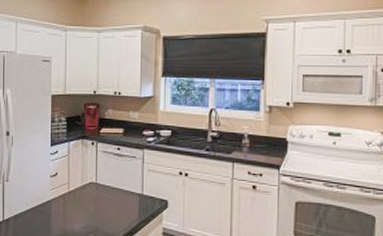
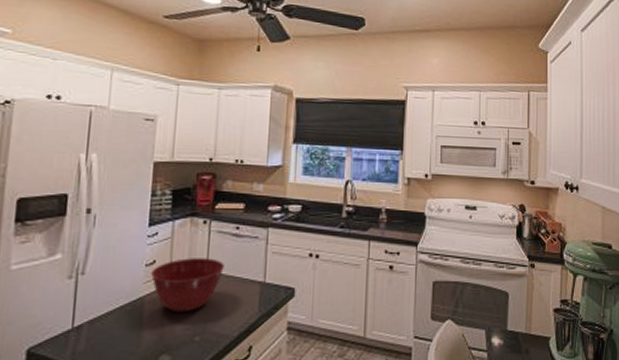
mixing bowl: none [55,172,110,215] -> present [151,258,224,313]

